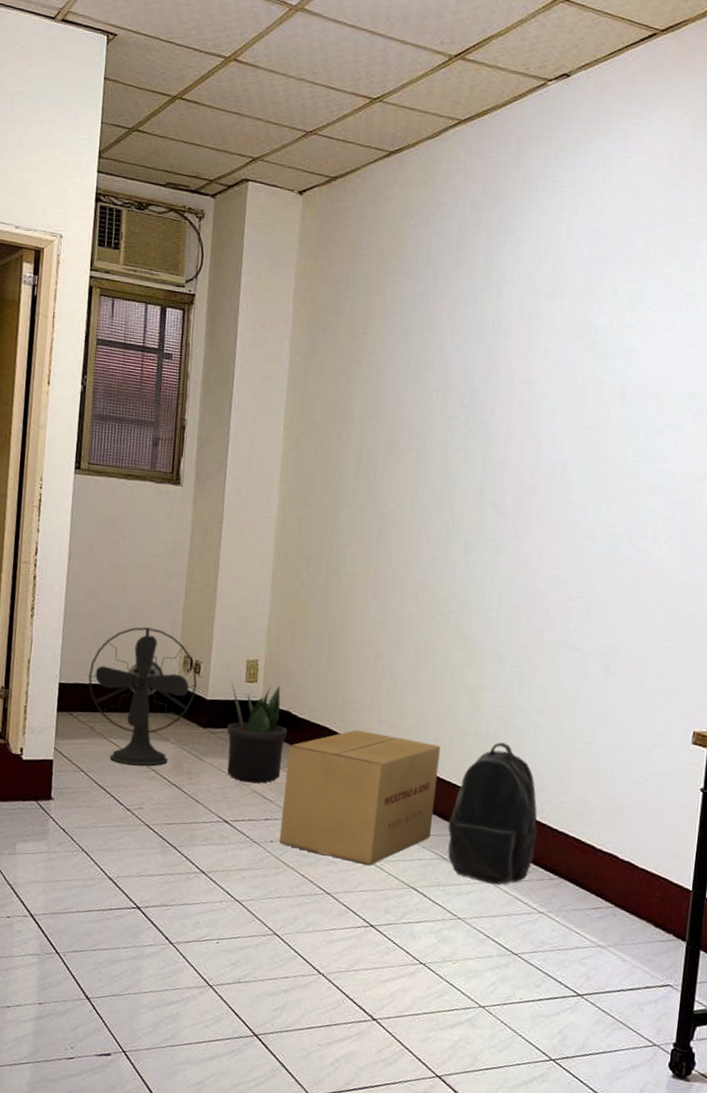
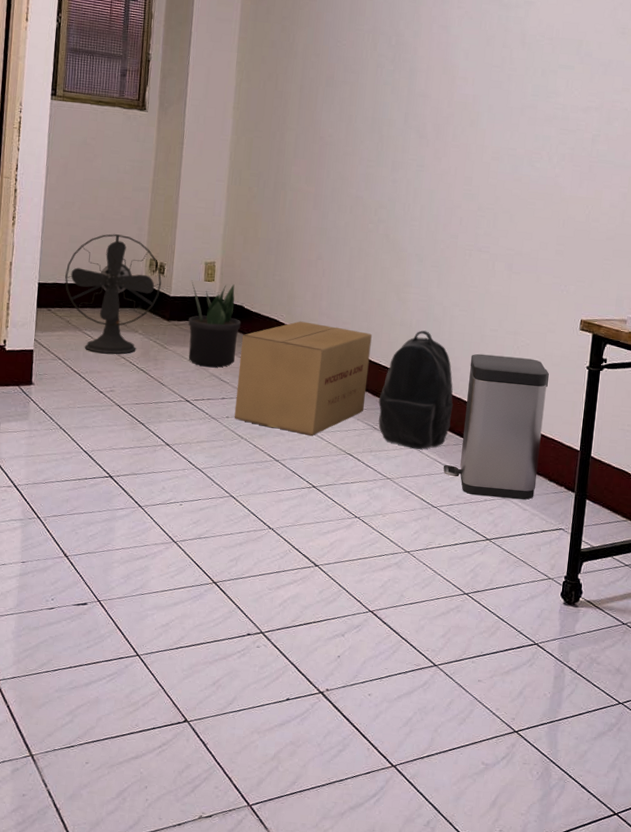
pedal bin: none [525,771,654,948] -> present [443,353,549,500]

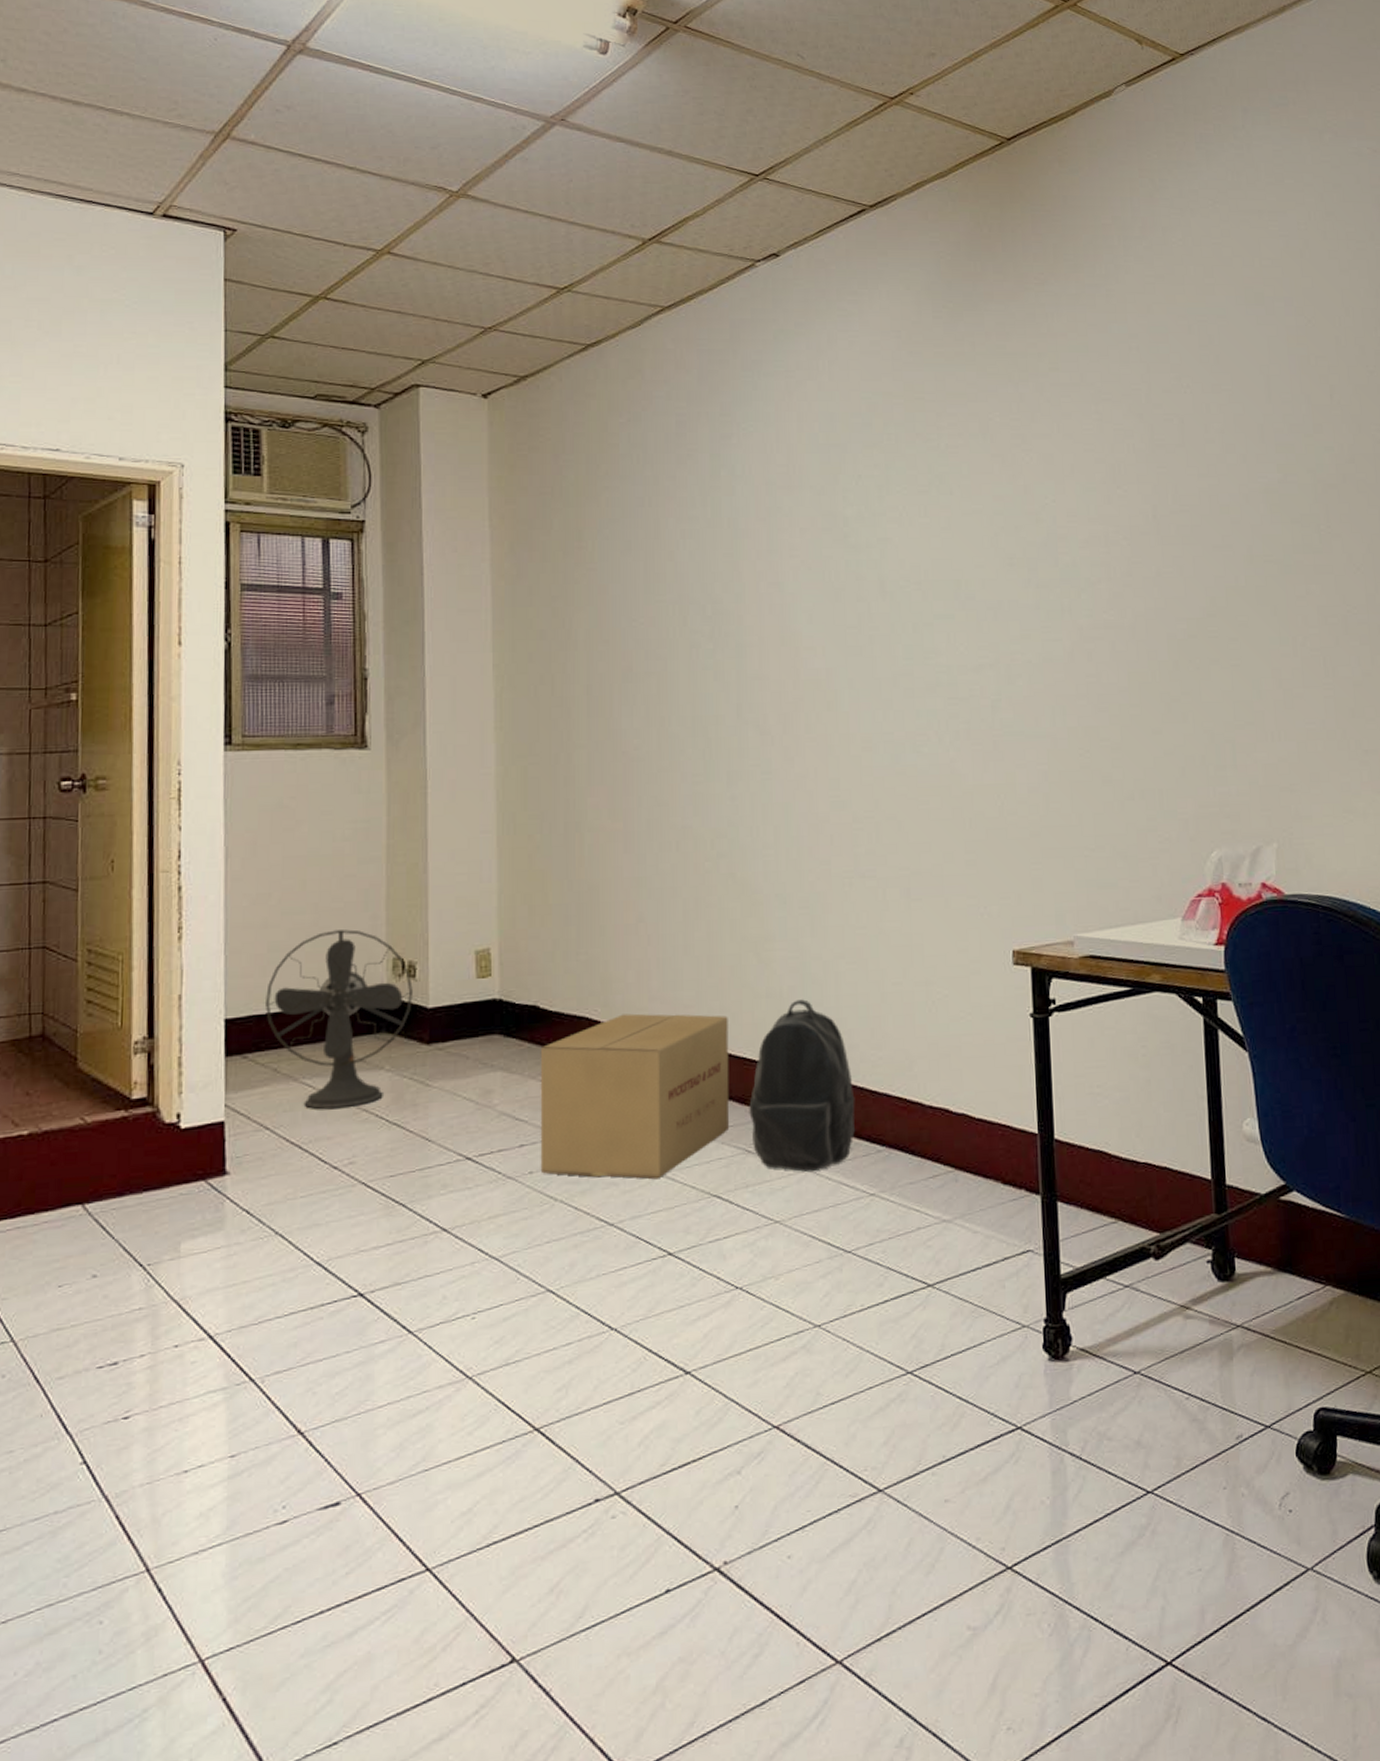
planter: present [188,280,241,368] -> none [458,976,537,1103]
pedal bin: present [443,353,549,500] -> none [852,1015,986,1224]

